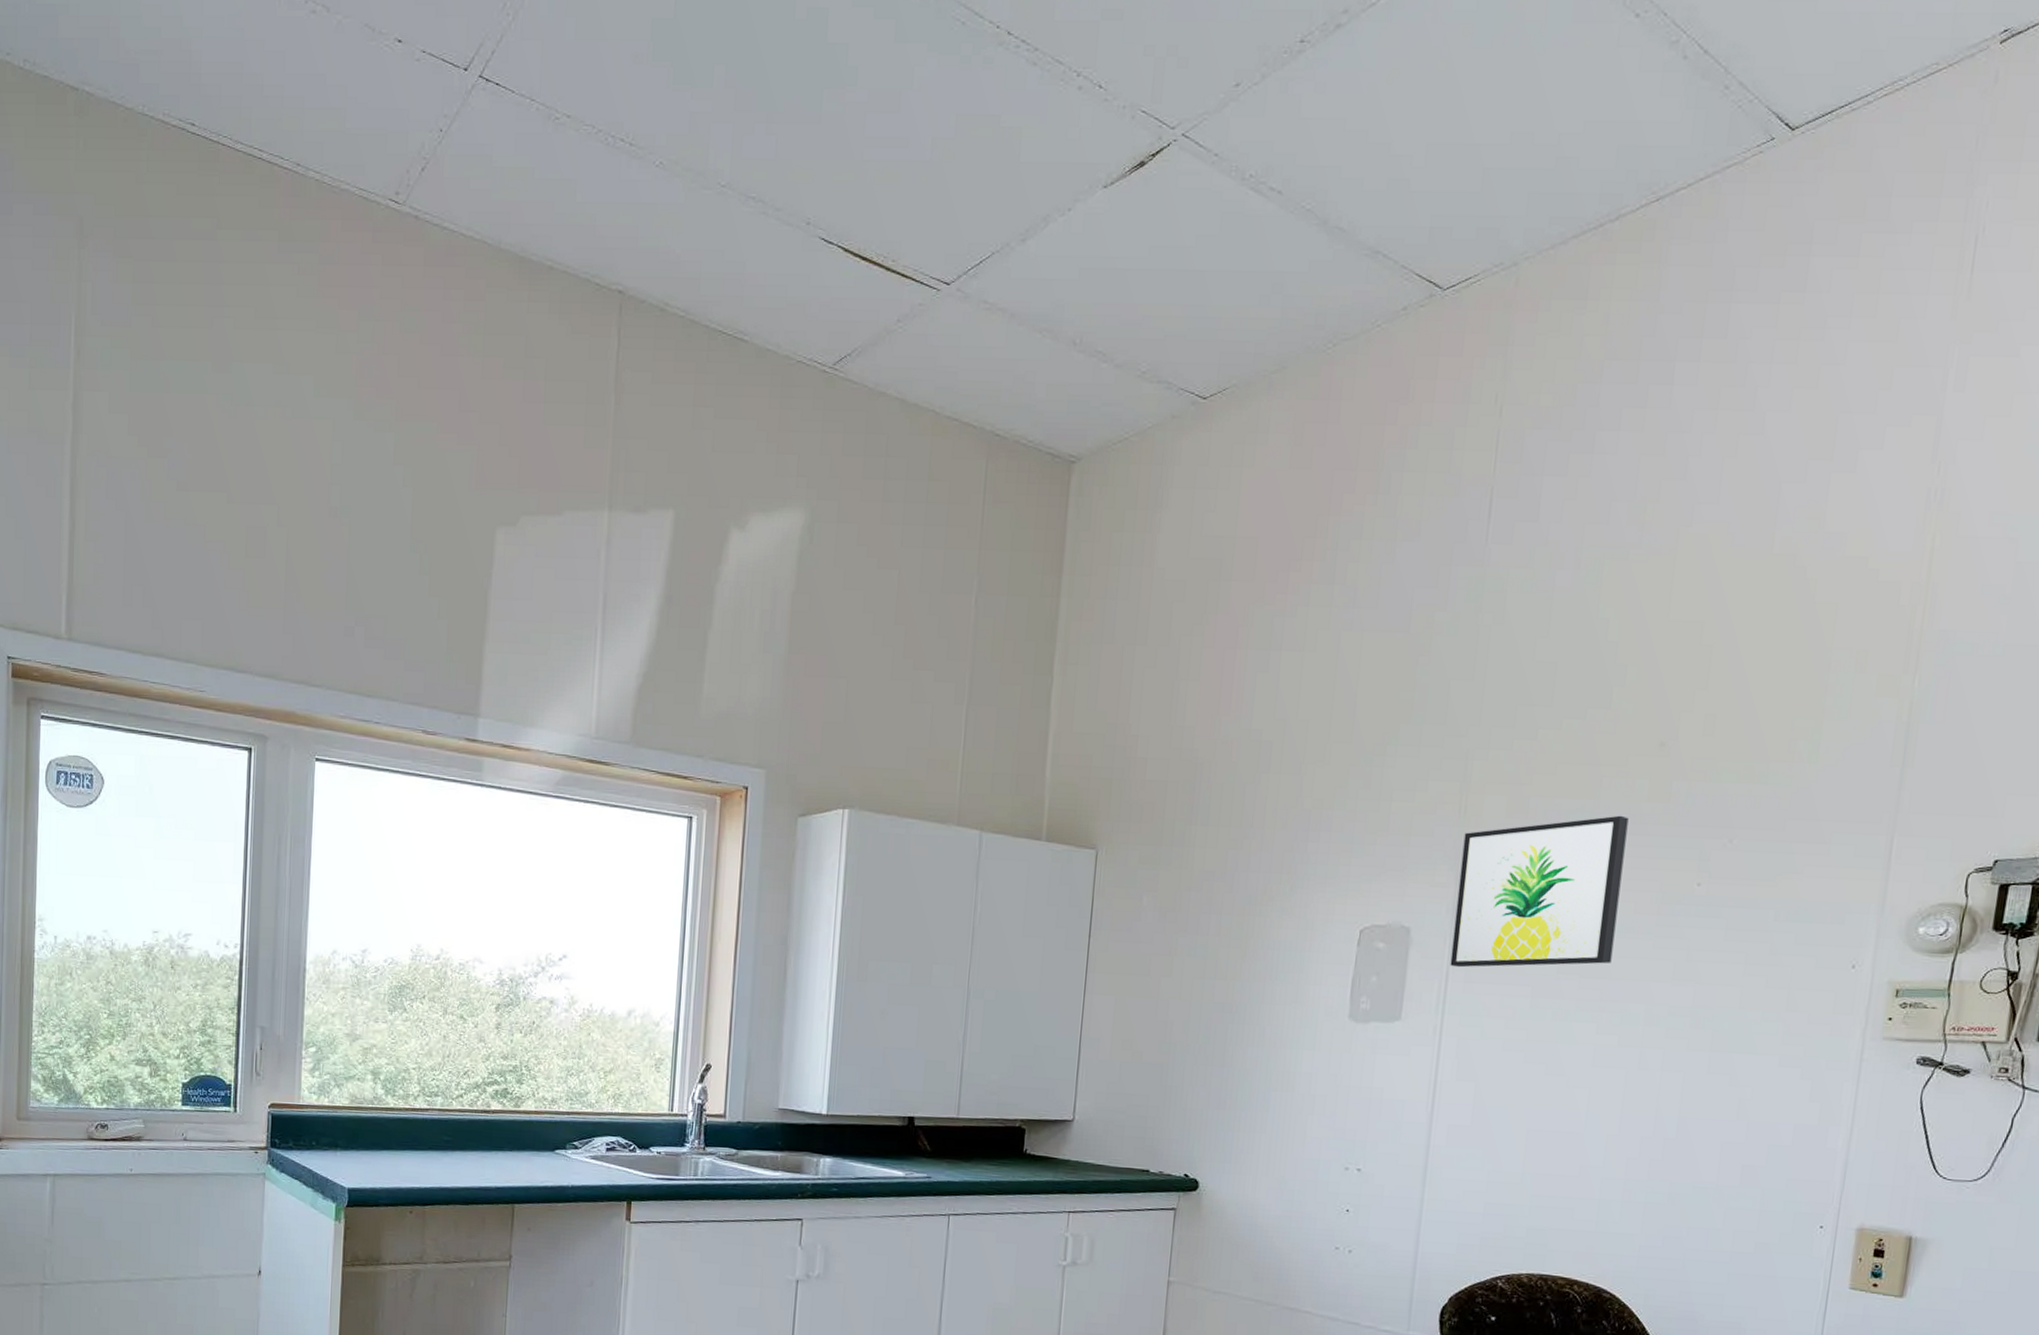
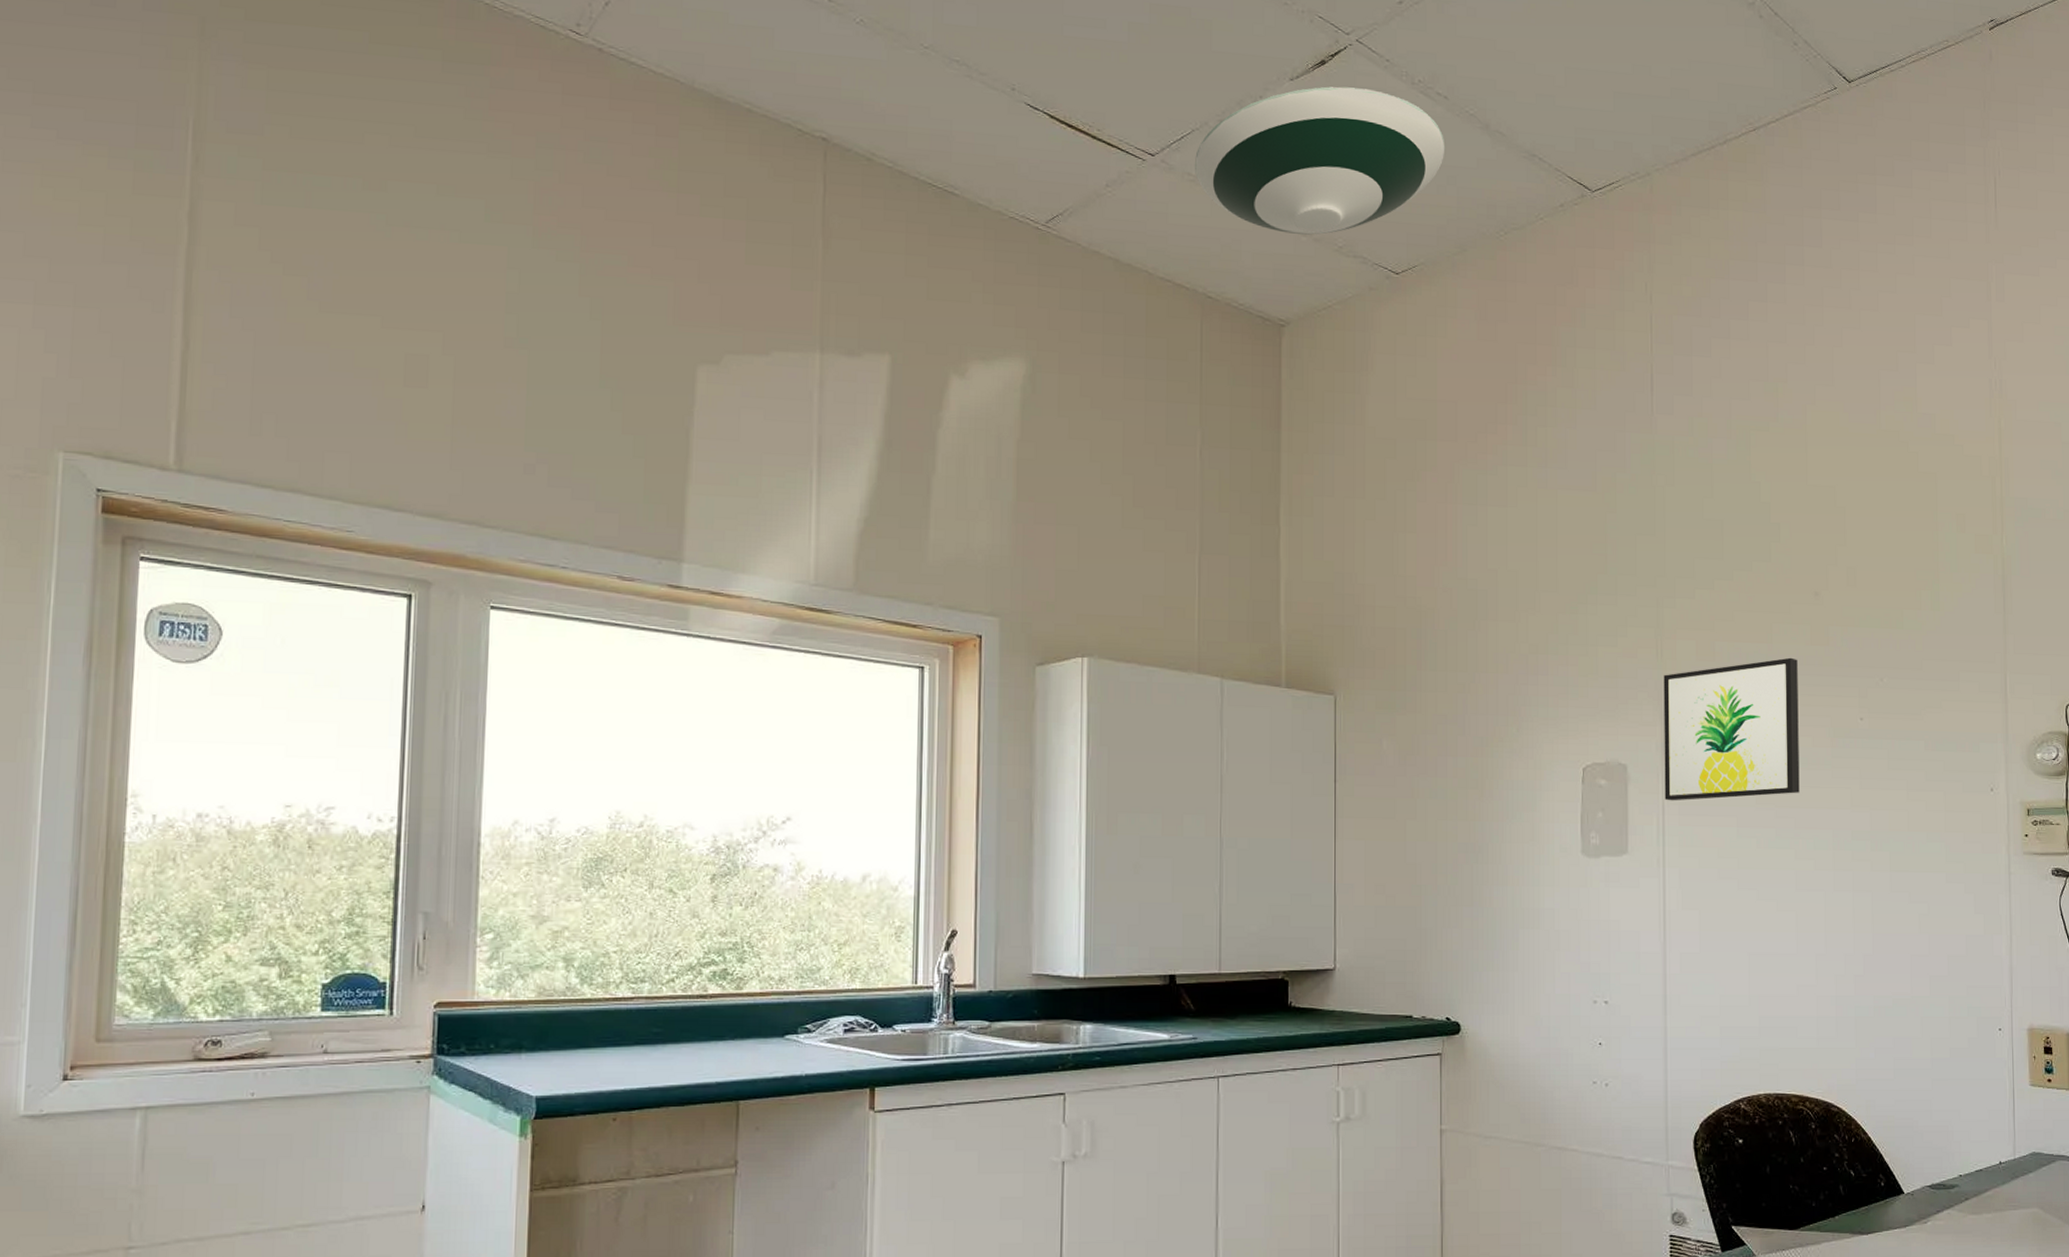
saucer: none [991,190,1274,361] -> present [1194,86,1446,235]

